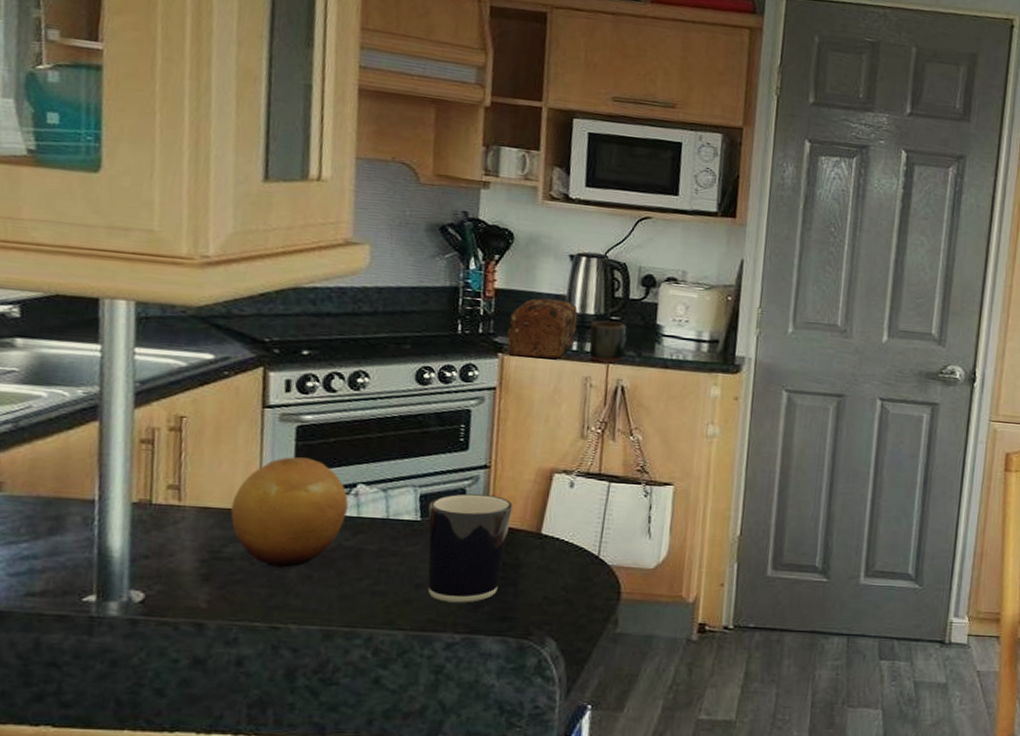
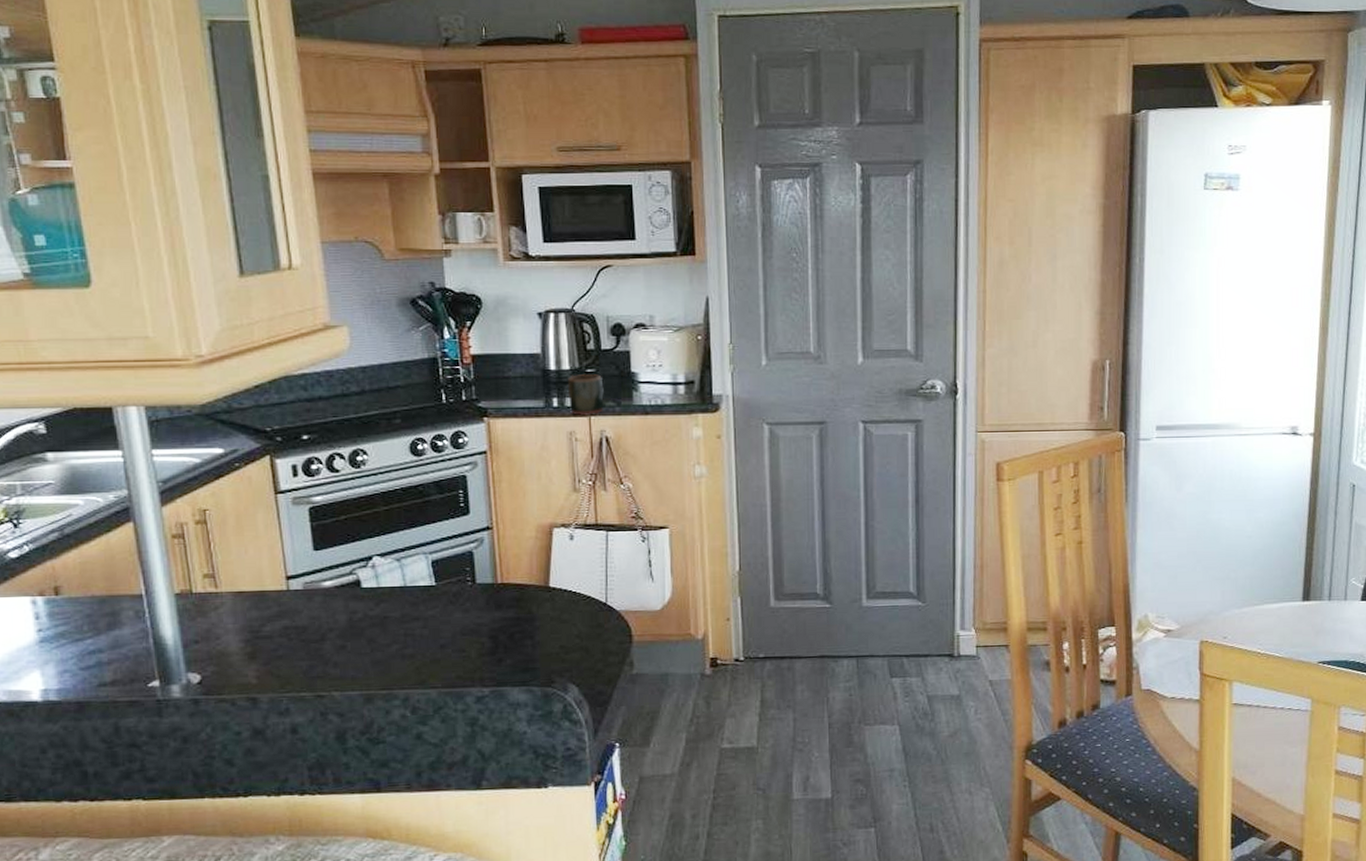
fruit: present [230,457,349,568] -> none [263,537,367,641]
mug: present [427,493,513,603] -> none [441,555,519,659]
bread loaf: present [506,298,578,360] -> none [488,359,555,419]

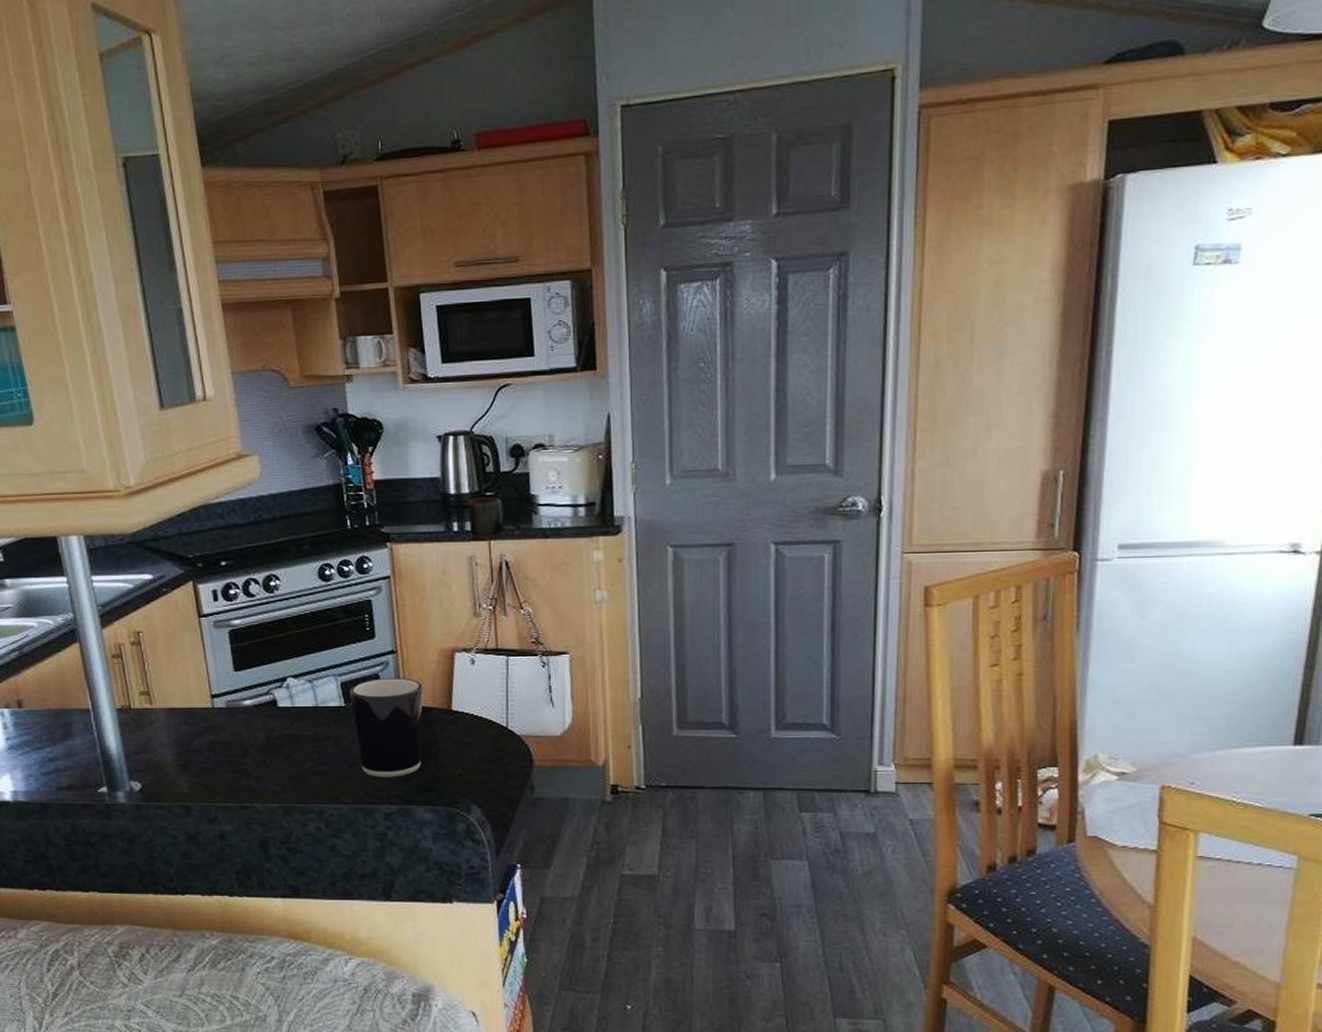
mug: none [441,555,519,659] -> present [350,678,423,778]

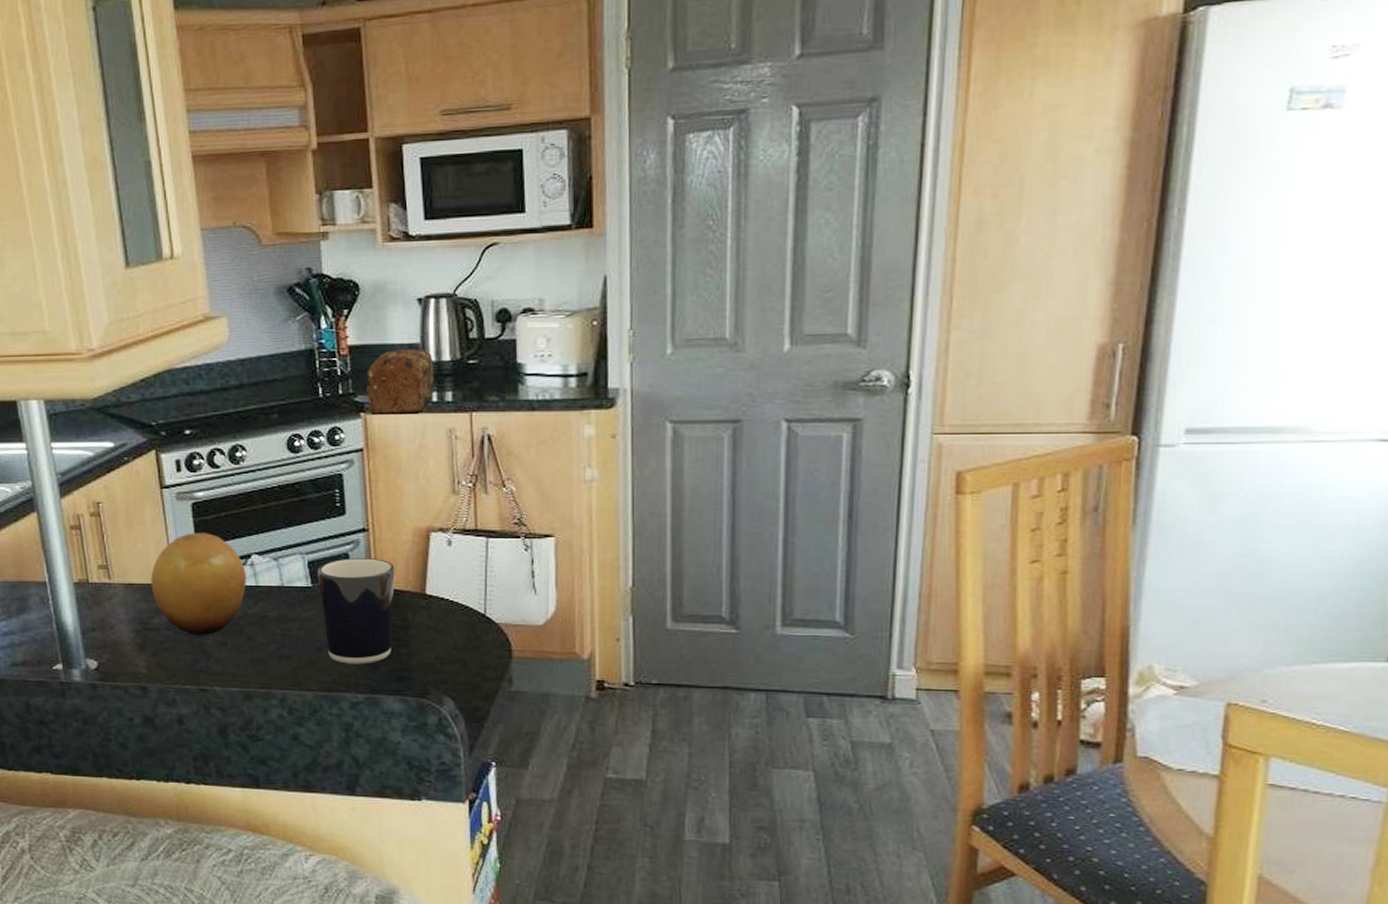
fruit: none [191,658,283,756] -> present [151,533,246,636]
bread loaf: none [391,483,455,544] -> present [365,349,434,414]
mug: present [466,496,504,539] -> none [447,364,487,410]

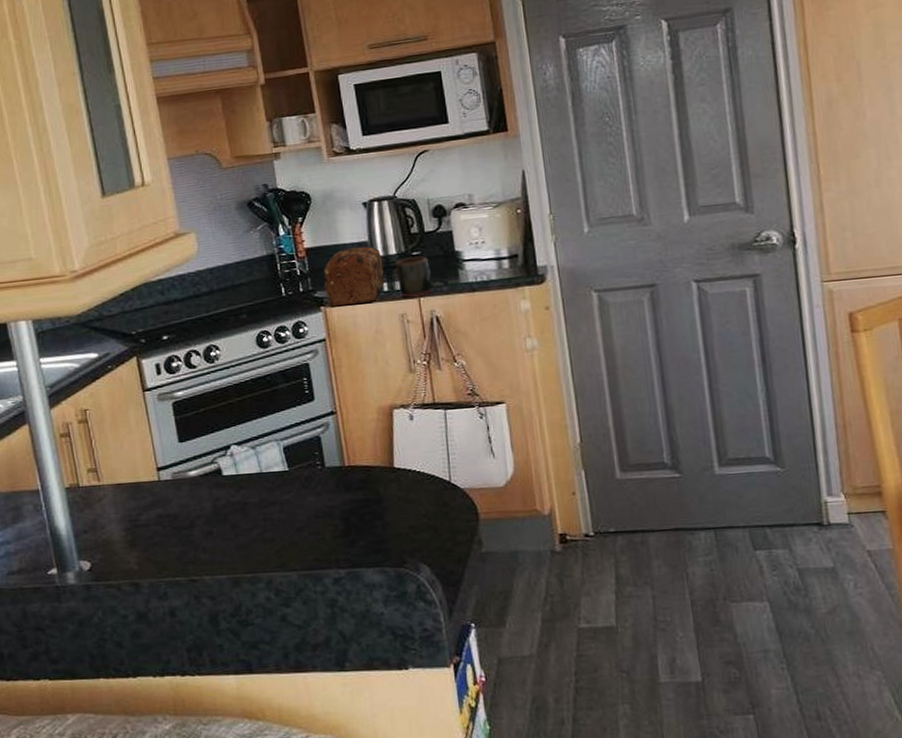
fruit: present [151,533,246,636] -> none [137,429,228,528]
mug: present [317,558,395,665] -> none [292,438,368,542]
mug: none [447,364,487,410] -> present [395,256,432,297]

